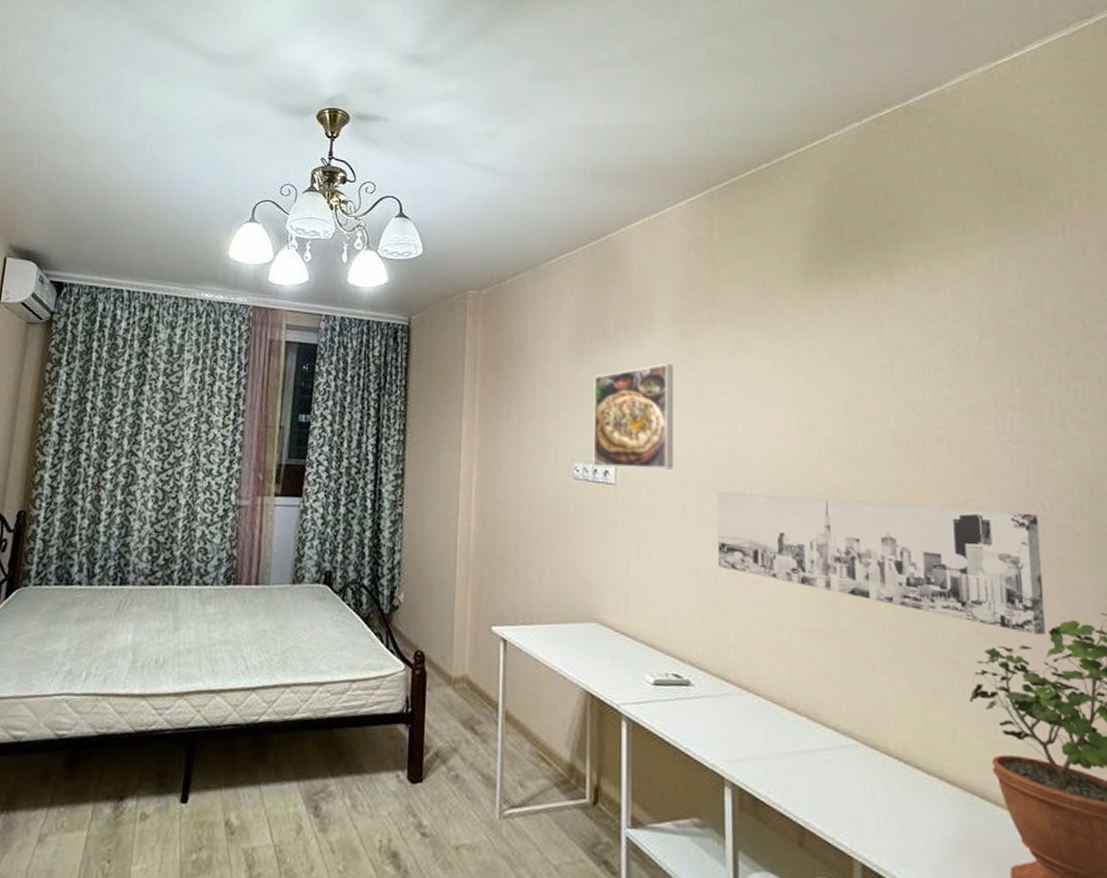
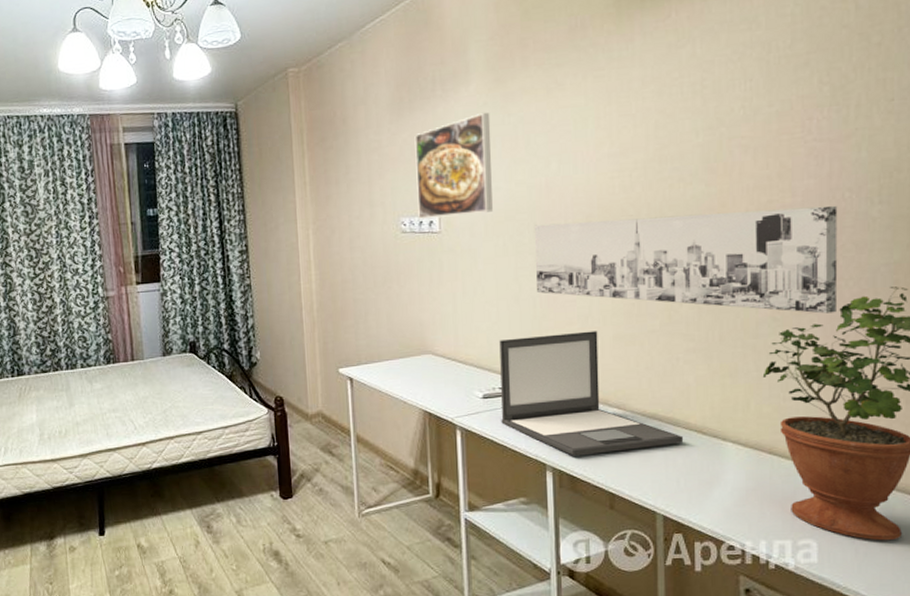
laptop: none [674,616,883,773] -> present [499,331,684,456]

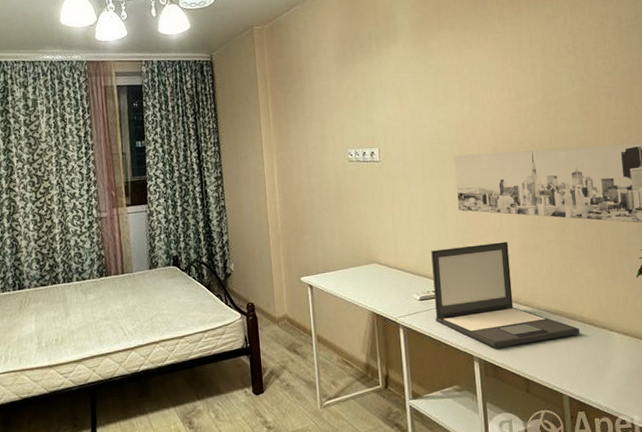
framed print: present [414,112,493,219] -> none [356,64,421,150]

